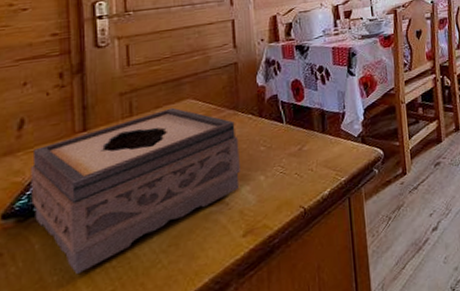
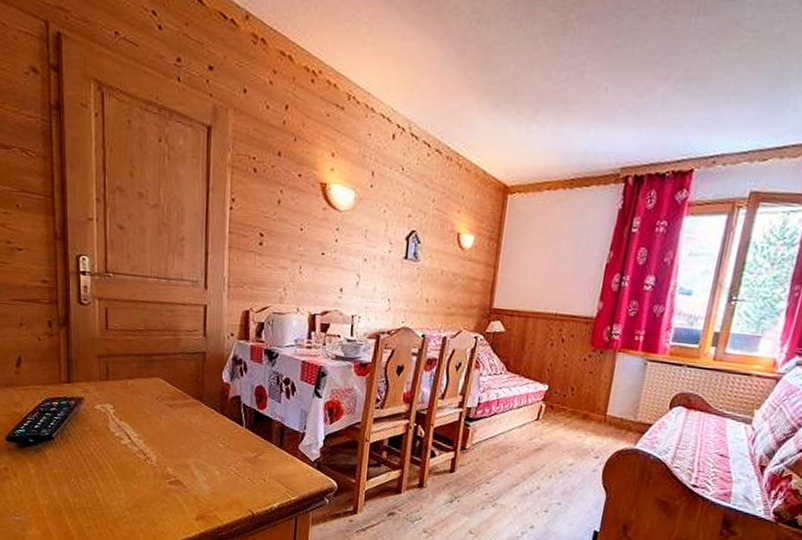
tissue box: present [31,107,240,274] -> none [27,381,200,504]

